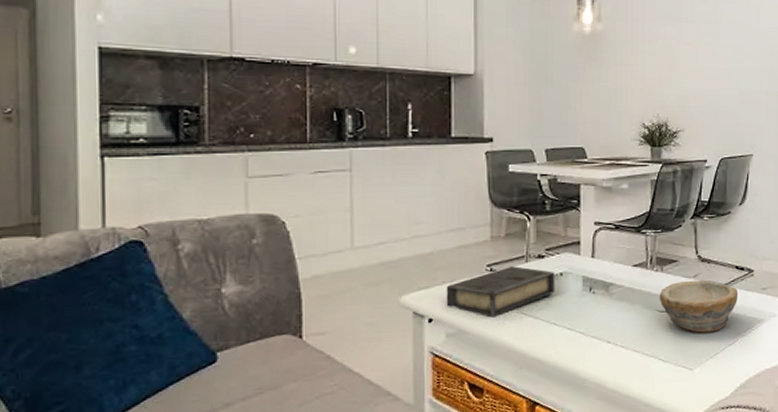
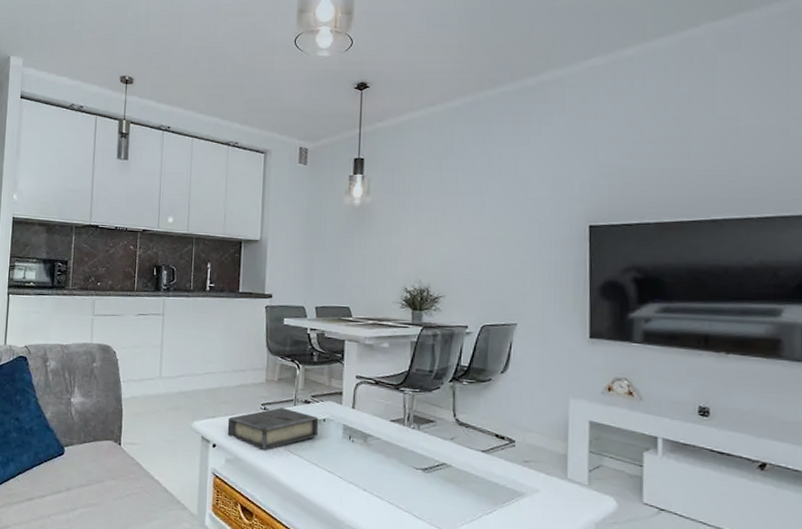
bowl: present [659,279,739,333] -> none [415,442,498,498]

